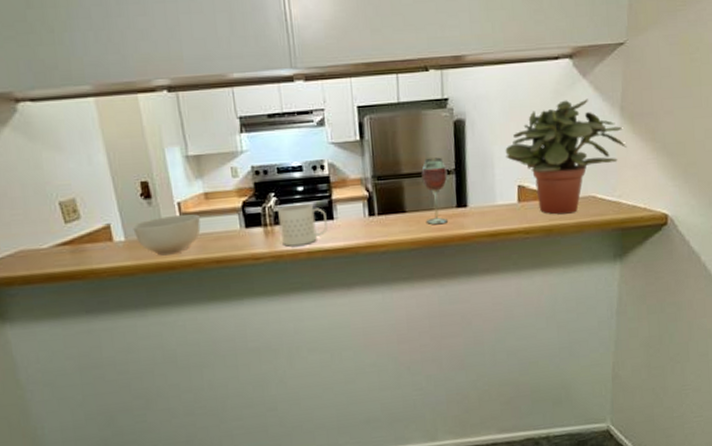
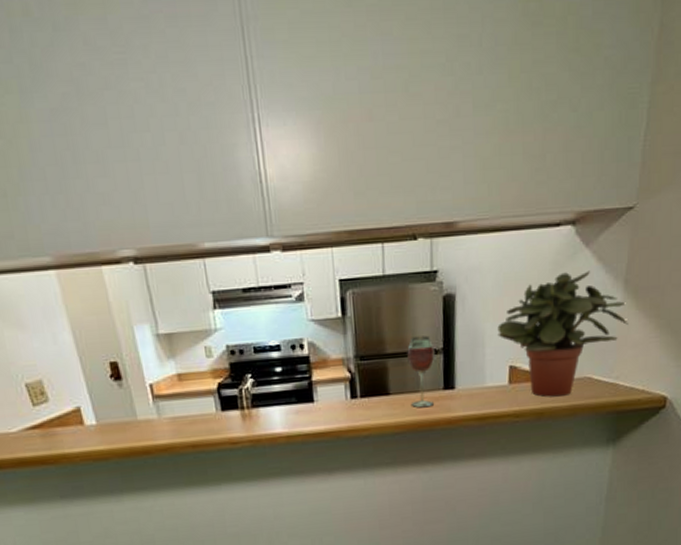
bowl: present [133,214,201,256] -> none [104,396,175,440]
mug: present [278,203,328,247] -> none [255,384,308,431]

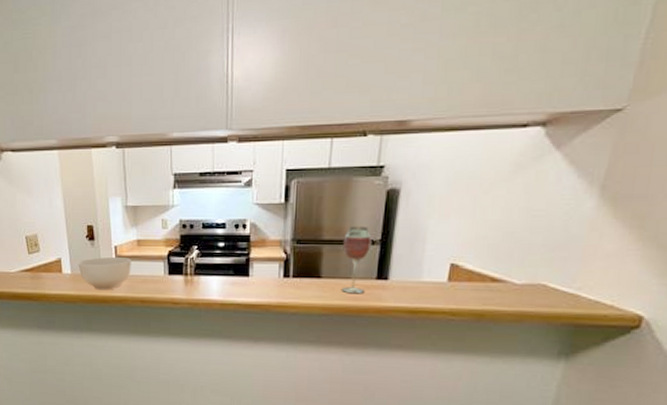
bowl: none [104,396,175,440] -> present [78,256,131,290]
potted plant: present [497,270,629,397] -> none [441,174,601,301]

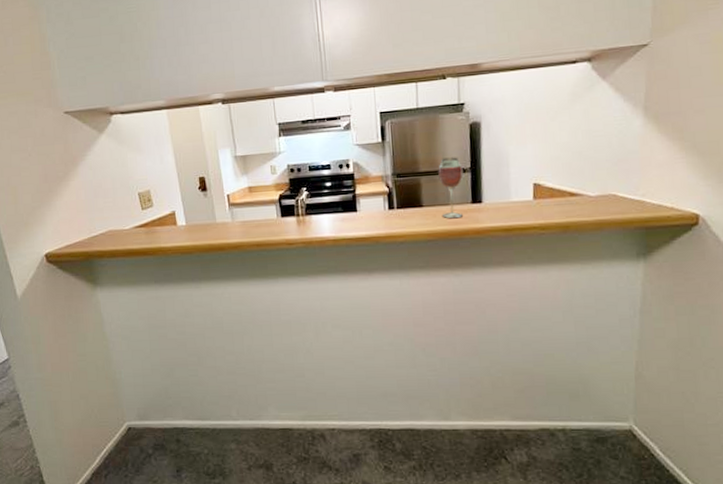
bowl: present [78,256,131,290] -> none [192,204,245,239]

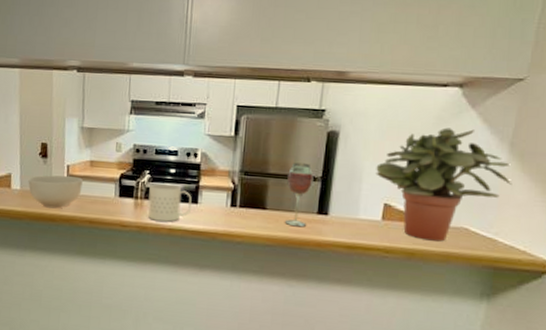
bowl: none [192,204,245,239] -> present [28,175,83,209]
mug: none [309,197,352,234] -> present [148,183,192,222]
potted plant: none [521,100,652,212] -> present [376,127,512,242]

